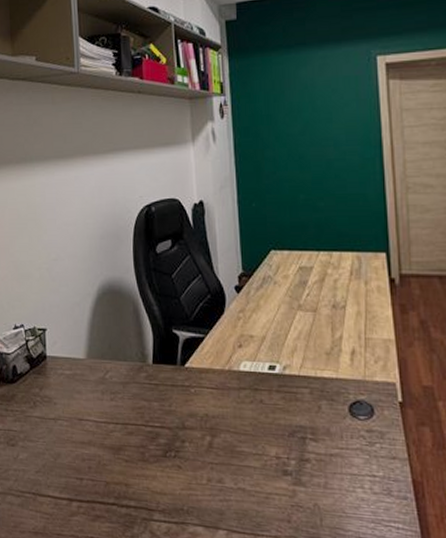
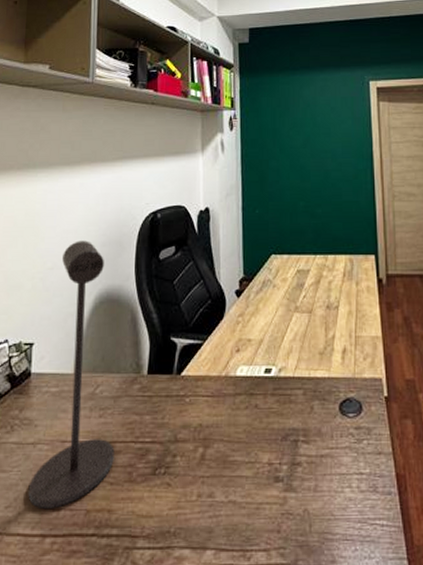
desk lamp: none [54,233,127,477] -> present [28,240,115,508]

